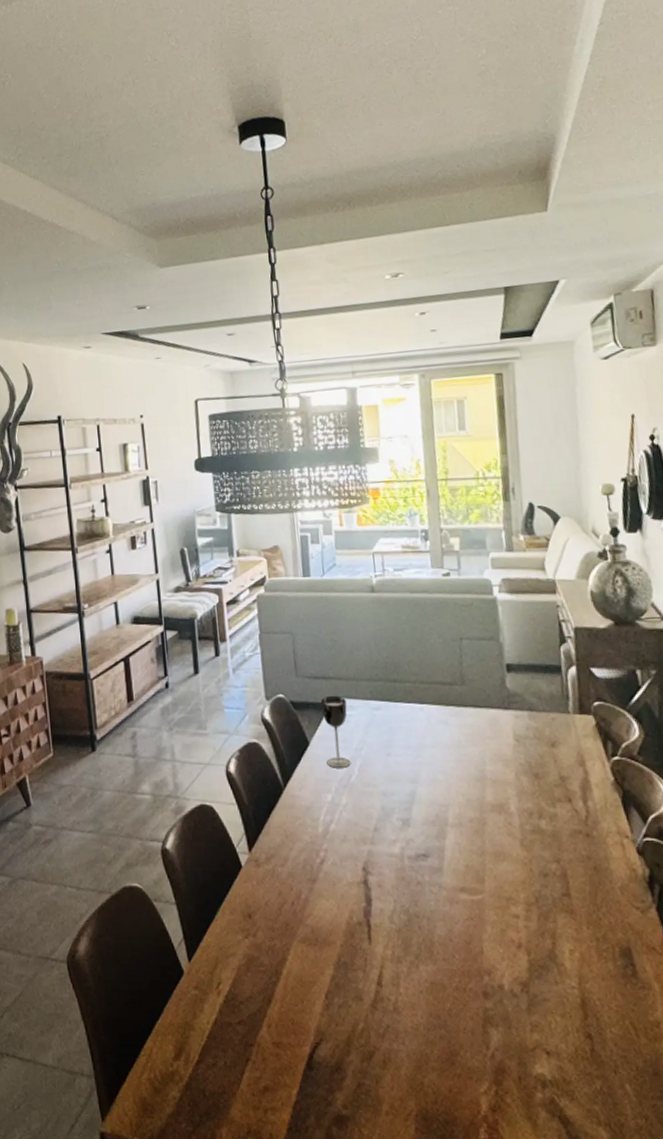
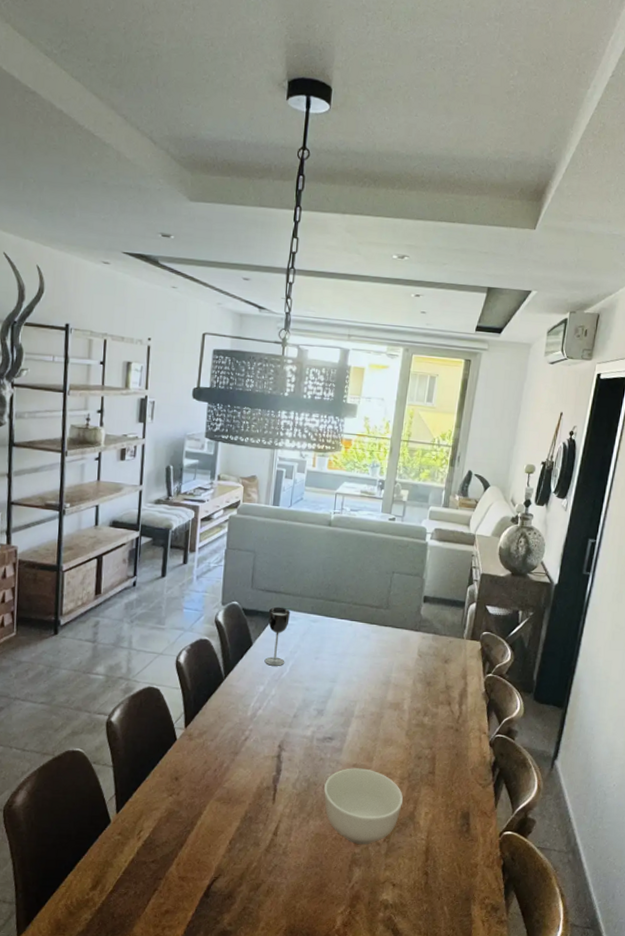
bowl: none [429,893,537,997] -> present [324,768,404,845]

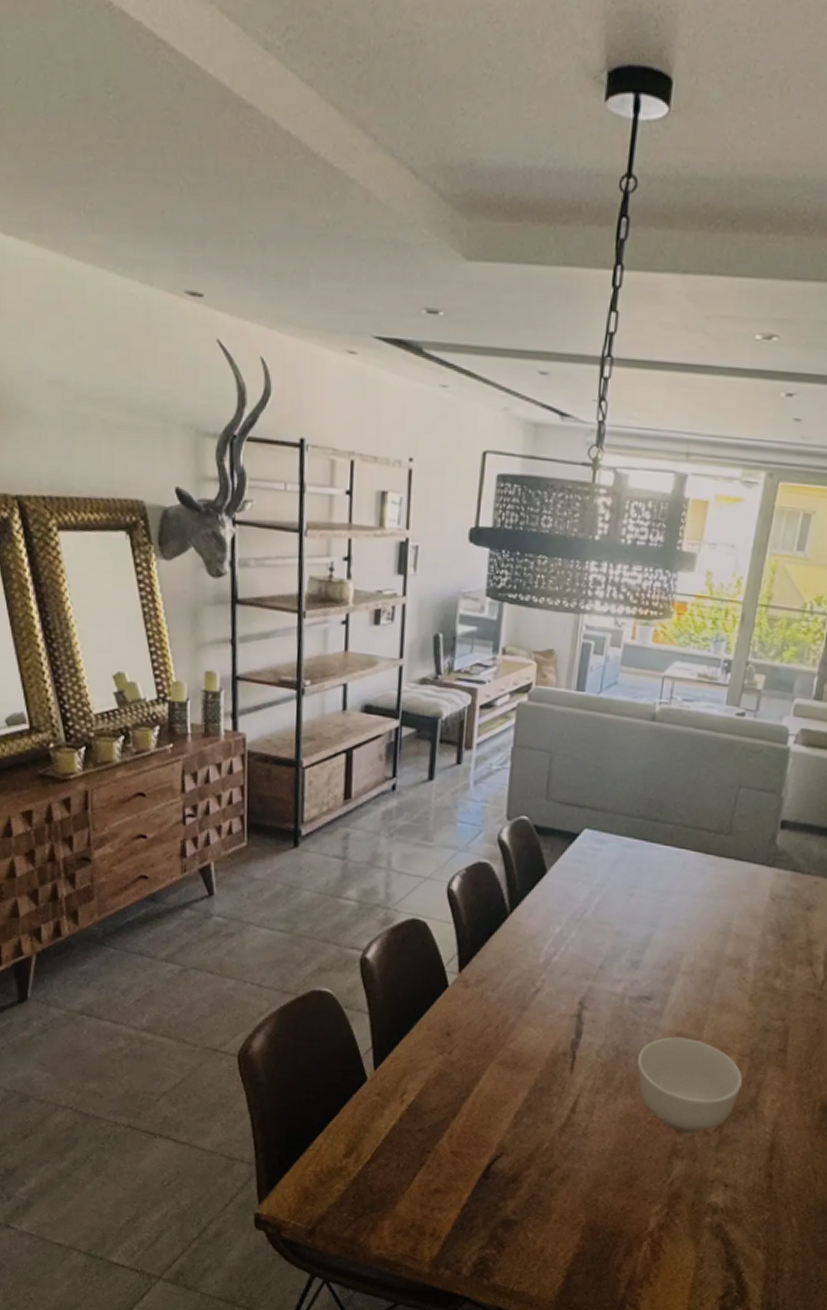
wine glass: present [264,606,290,666] -> none [562,825,597,902]

